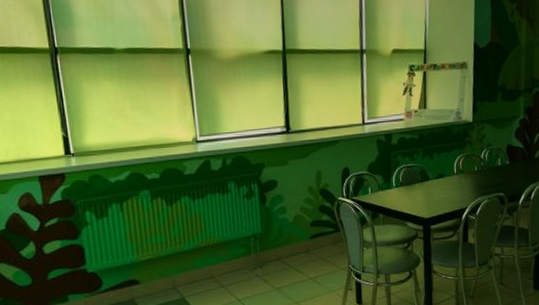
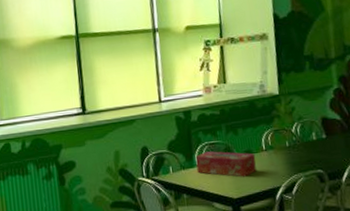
tissue box: none [393,173,448,199] -> present [195,151,256,177]

